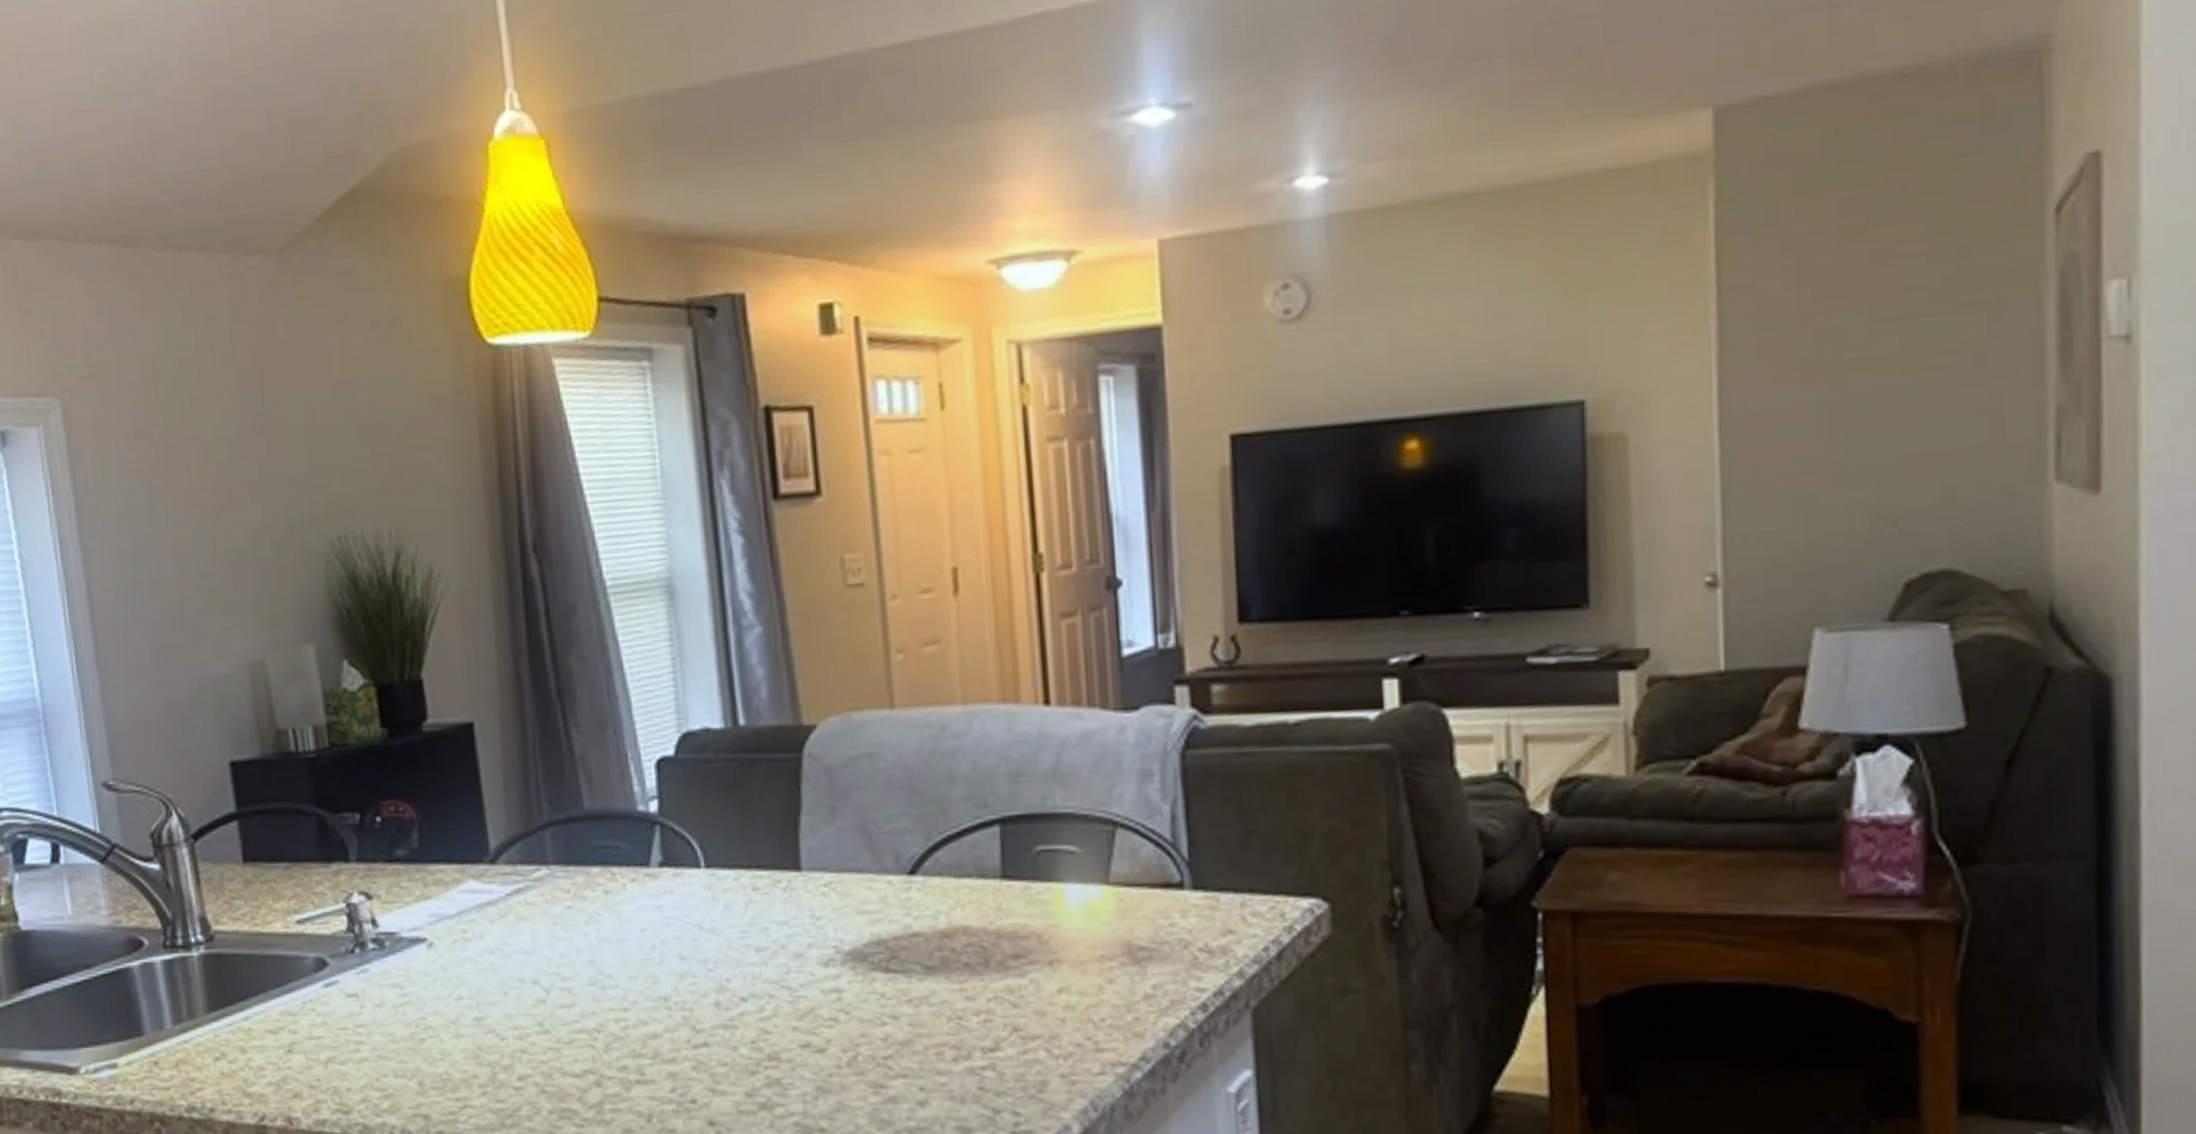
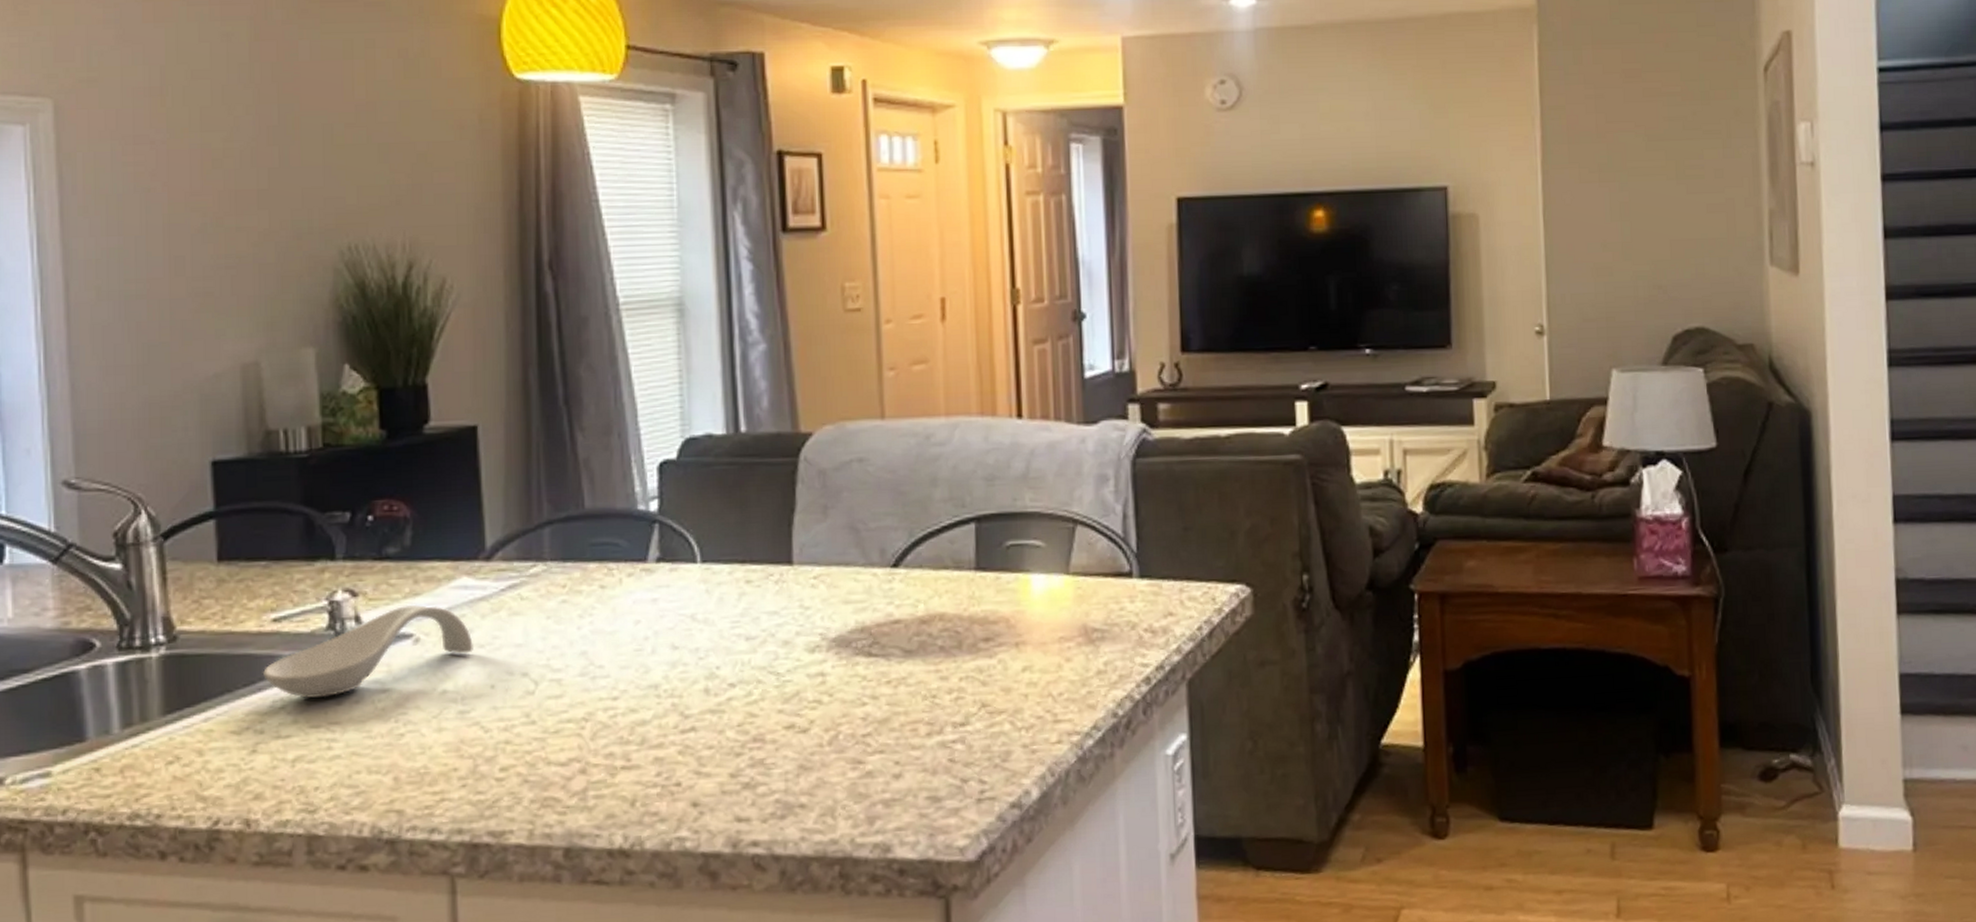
spoon rest: none [291,908,485,1001] -> present [262,604,473,699]

